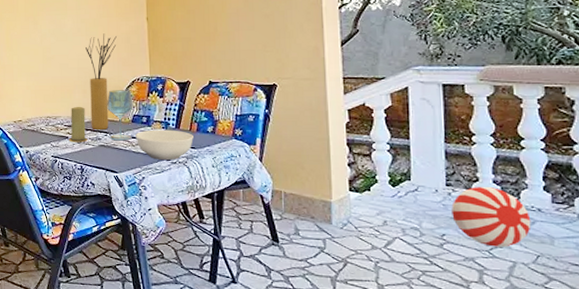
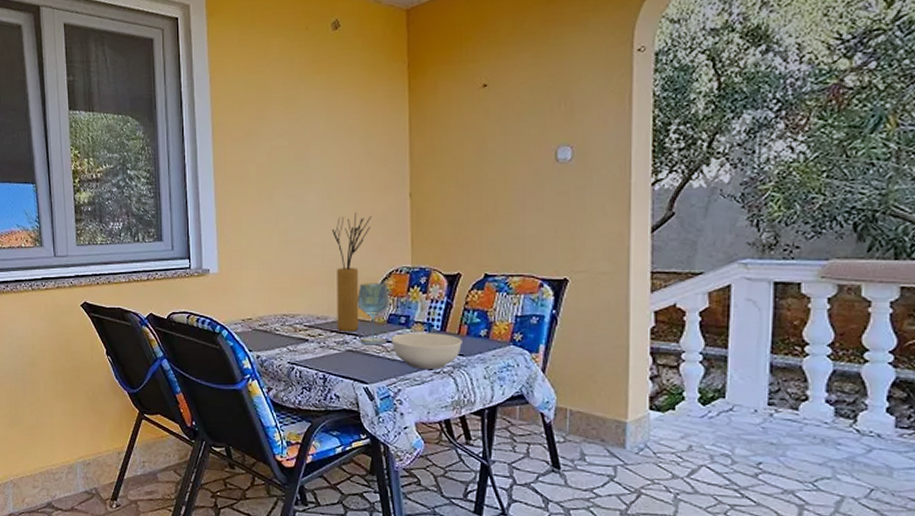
candle: present [68,106,88,143] -> none [308,302,333,347]
beach ball: present [451,186,532,247] -> none [772,406,868,479]

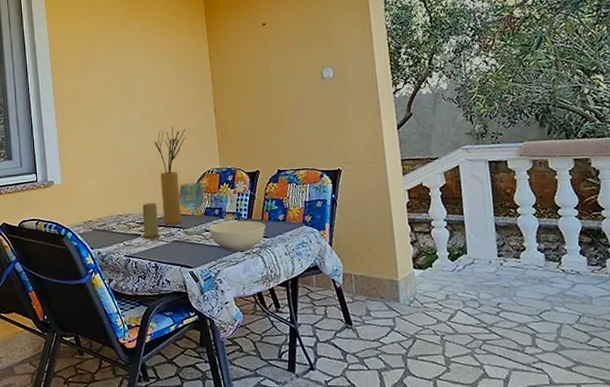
candle: none [308,302,333,347] -> present [141,202,161,240]

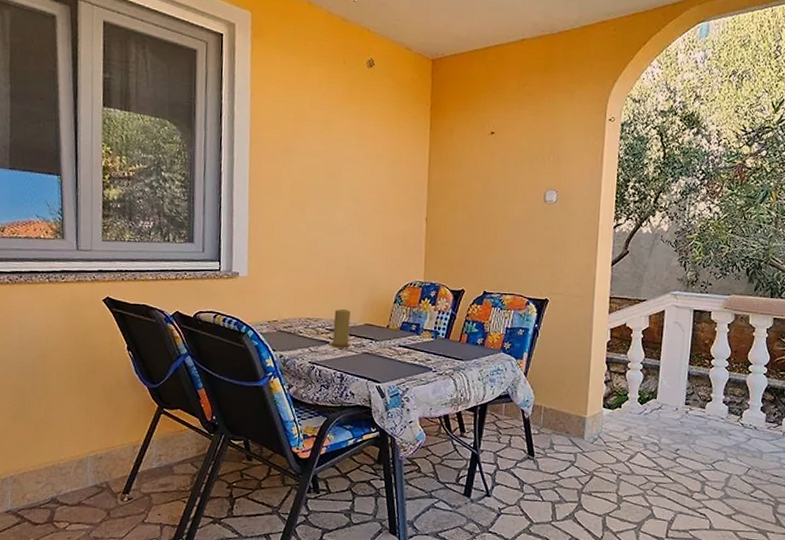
vase: present [155,127,185,226] -> none [356,231,392,337]
wine glass: present [178,183,205,235] -> none [374,293,404,349]
bowl: present [209,220,266,252] -> none [403,338,462,371]

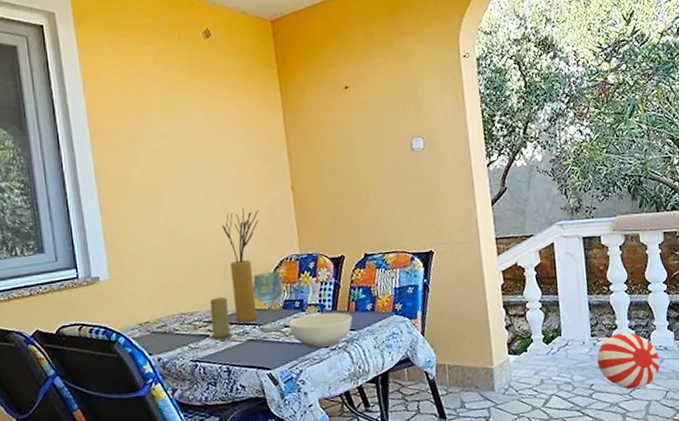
vase: none [356,231,392,337] -> present [222,208,258,323]
wine glass: none [374,293,404,349] -> present [252,272,285,333]
bowl: none [403,338,462,371] -> present [288,312,353,348]
beach ball: none [686,405,748,461] -> present [597,332,661,390]

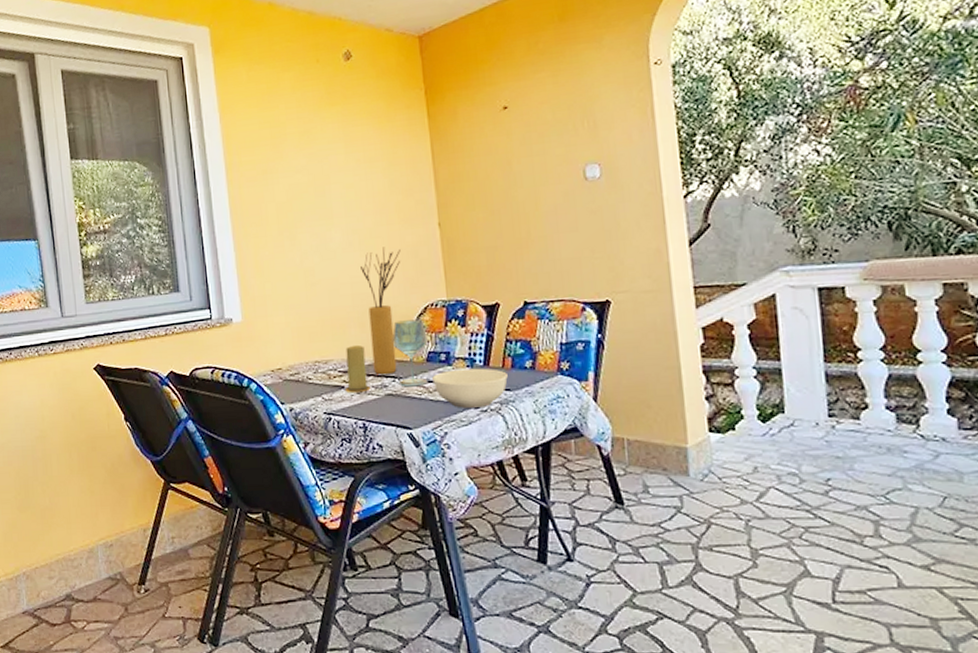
beach ball: present [597,332,661,390] -> none [836,413,935,490]

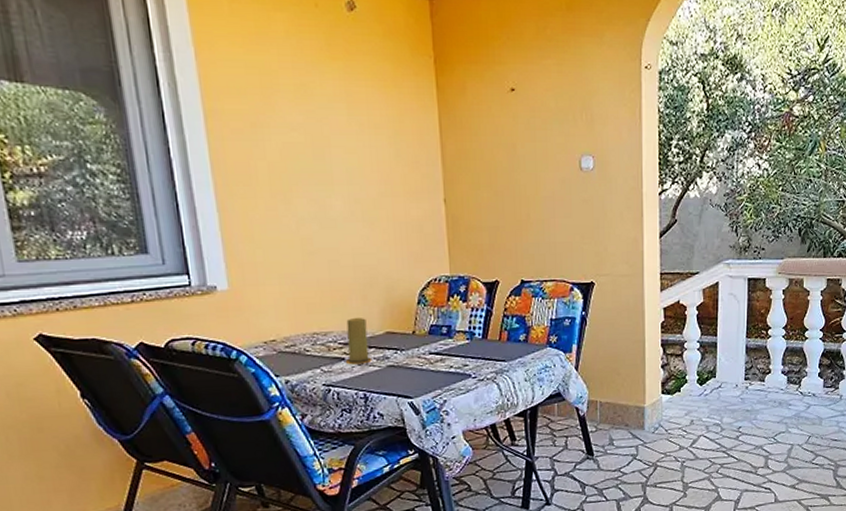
vase: present [361,247,401,375] -> none [363,219,405,347]
wine glass: present [392,319,428,387] -> none [394,293,430,359]
bowl: present [432,368,508,408] -> none [434,341,503,378]

